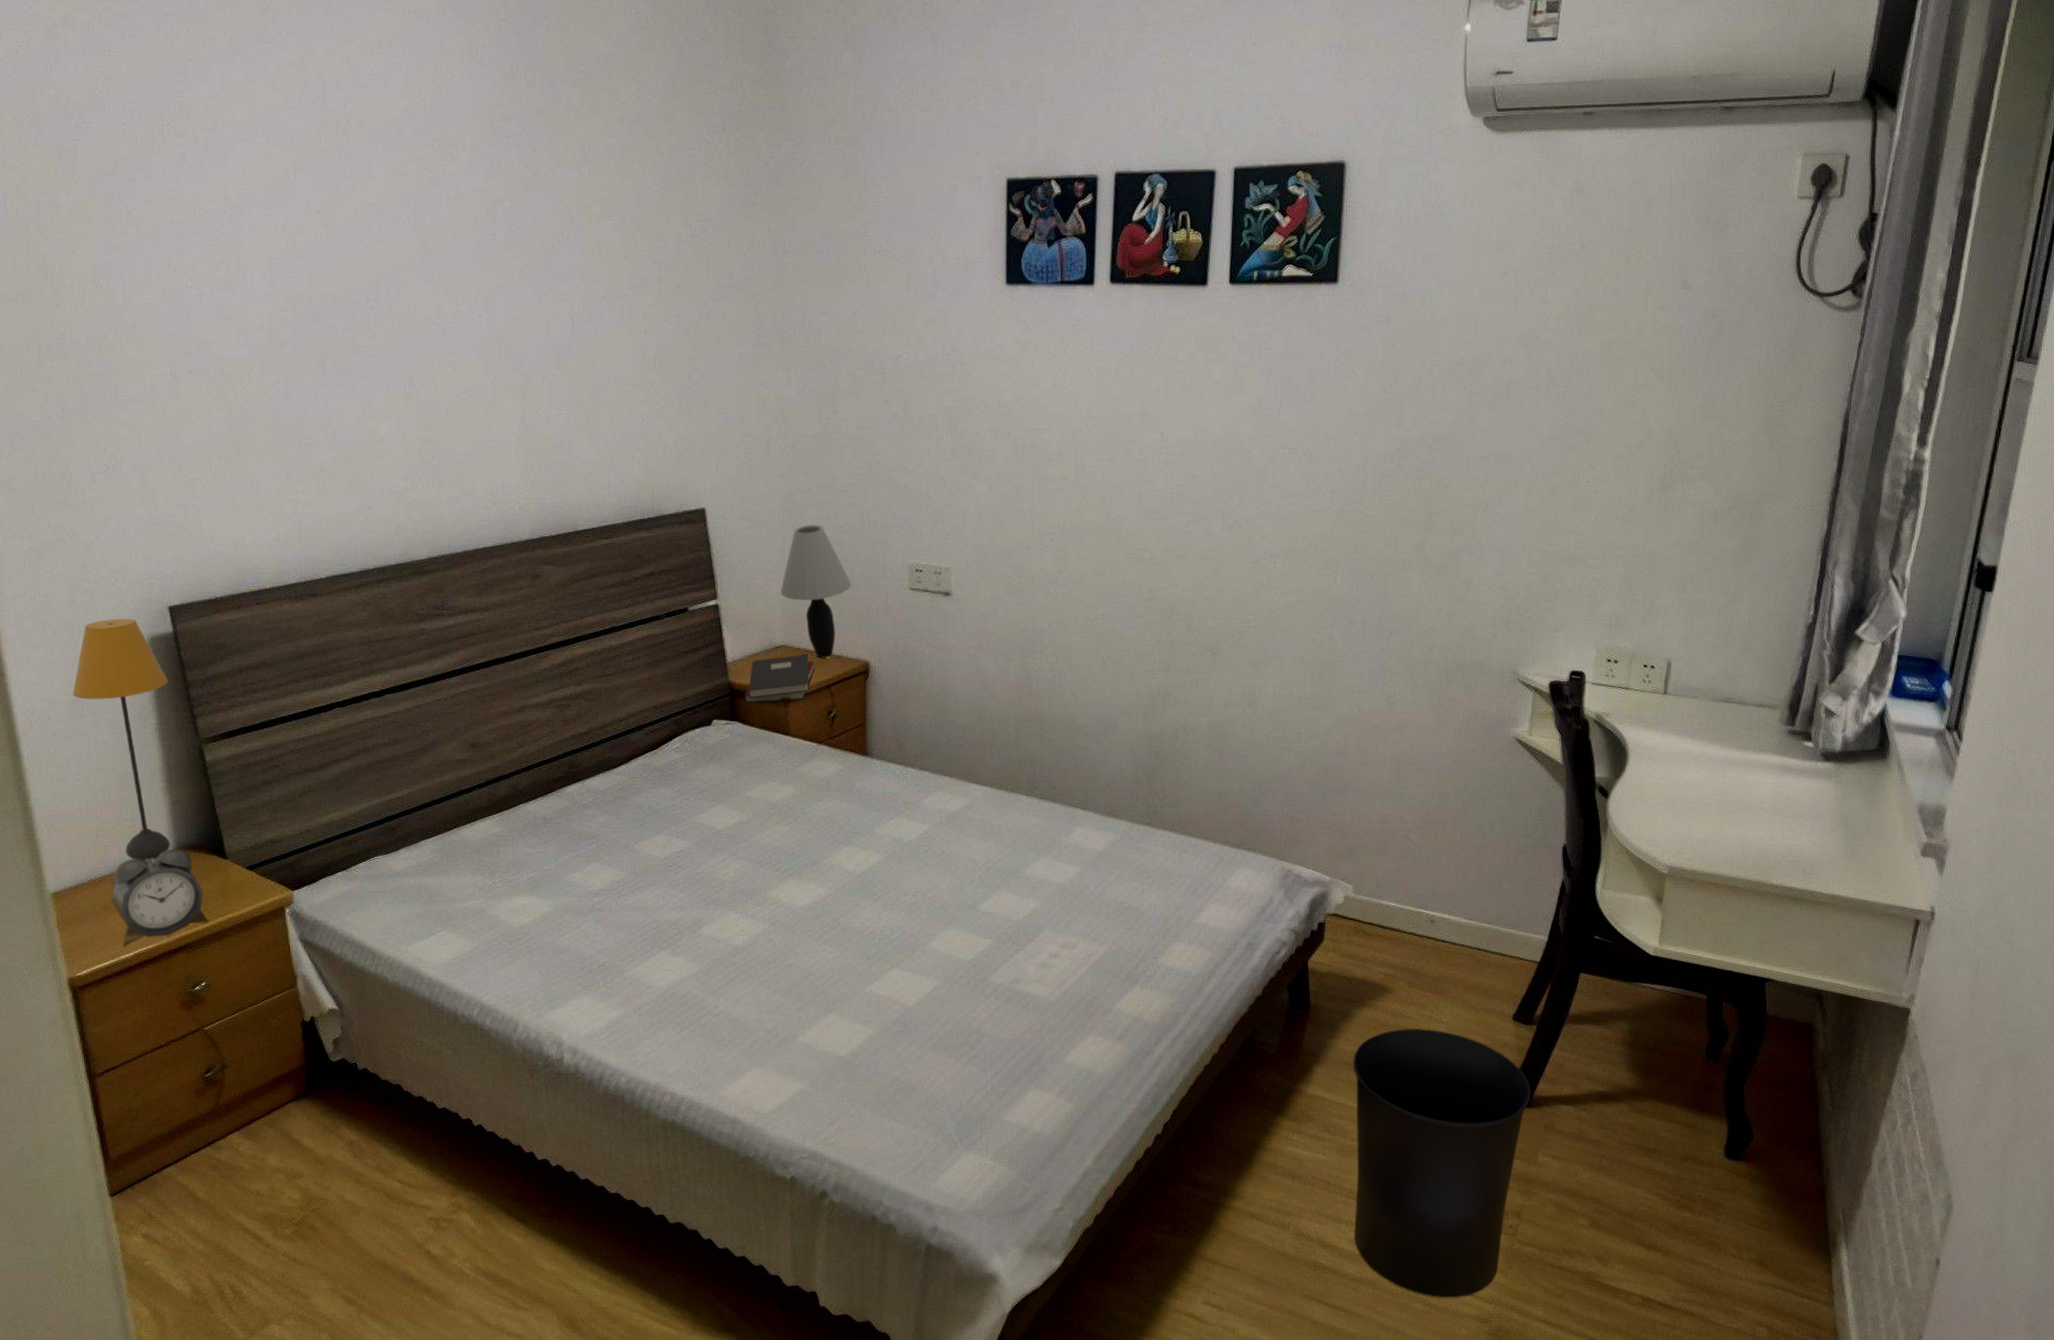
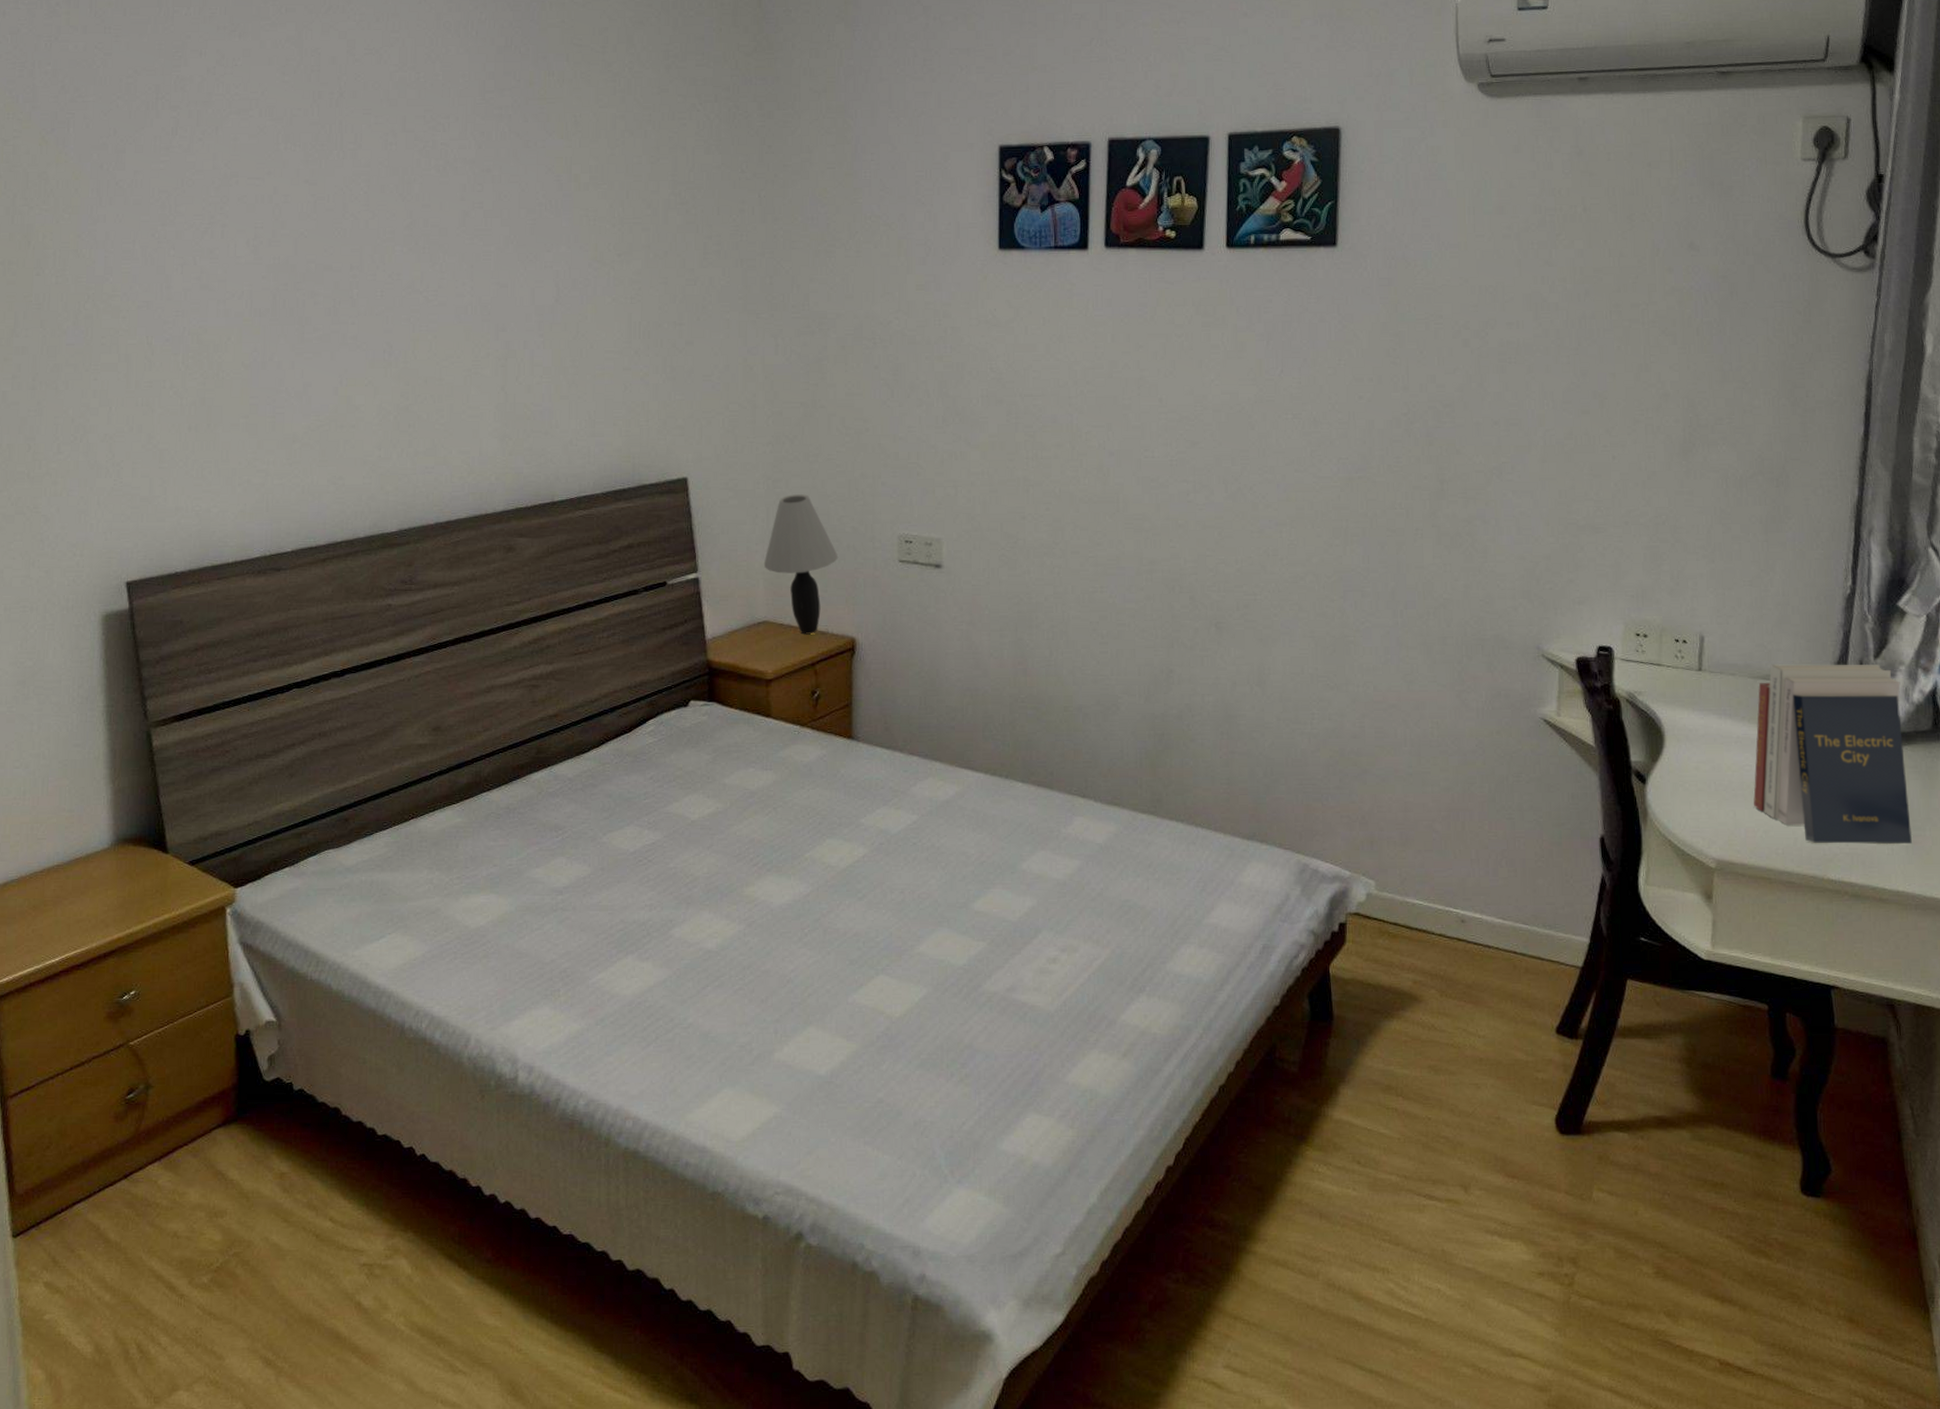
table lamp: present [73,618,191,885] -> none [19,594,129,882]
alarm clock: present [111,849,210,947] -> none [41,842,144,951]
hardback book: present [744,654,815,703] -> none [724,630,798,682]
waste bin: present [1352,1028,1531,1298] -> none [1381,1042,1581,1361]
books: none [1707,688,1852,853] -> present [1753,664,1912,845]

